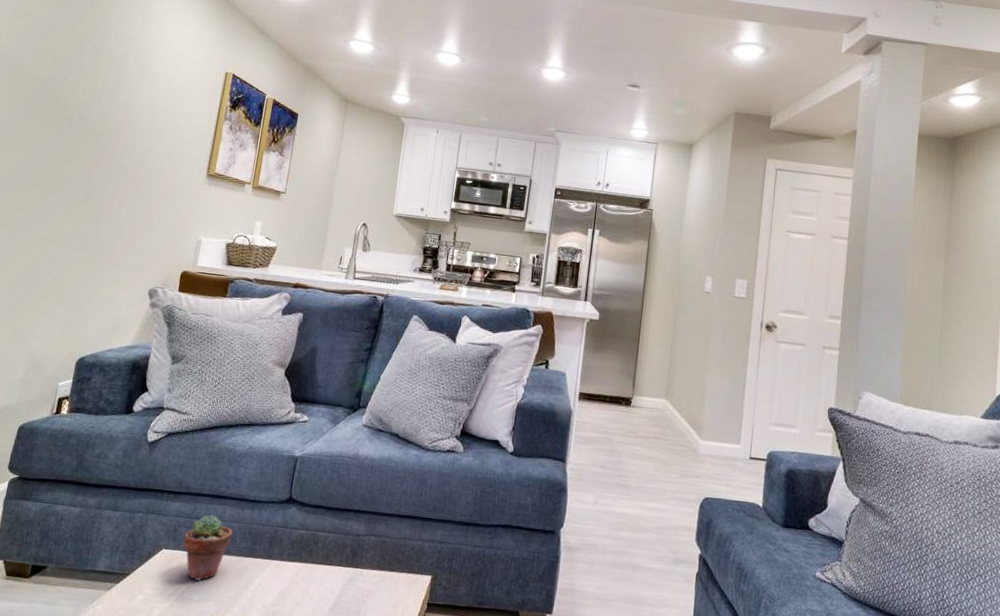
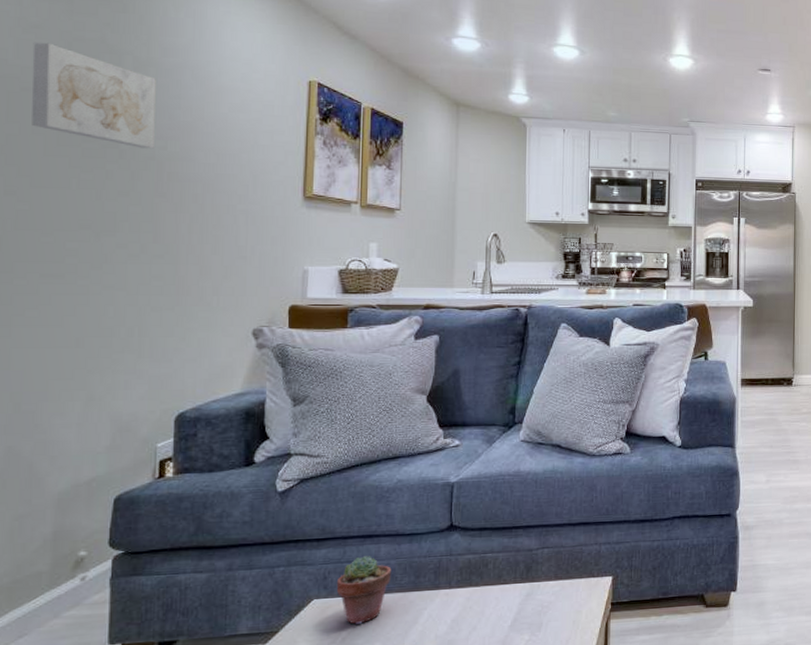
wall art: none [9,27,107,123] -> present [32,42,156,149]

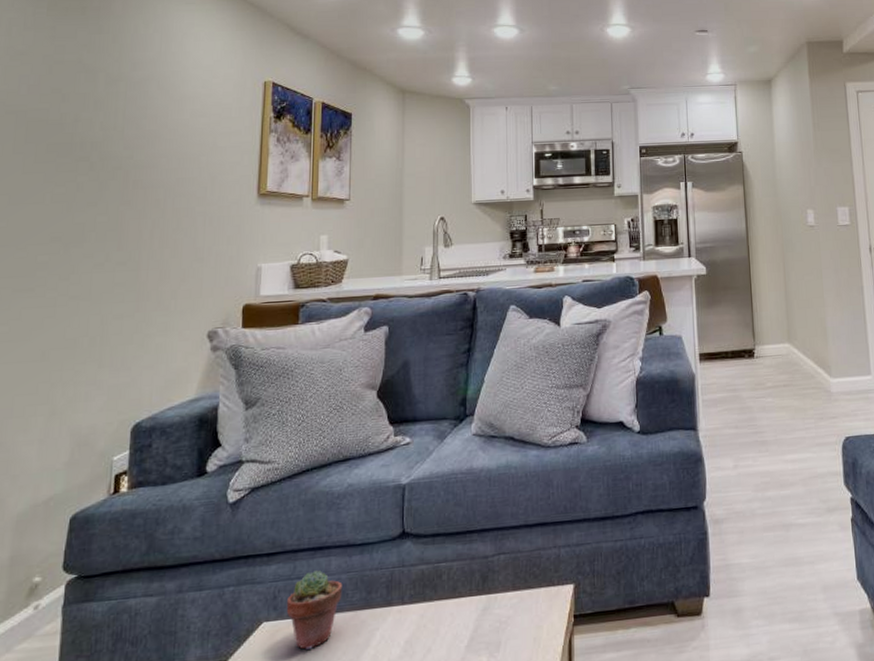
wall art: present [32,42,156,149] -> none [13,67,126,159]

